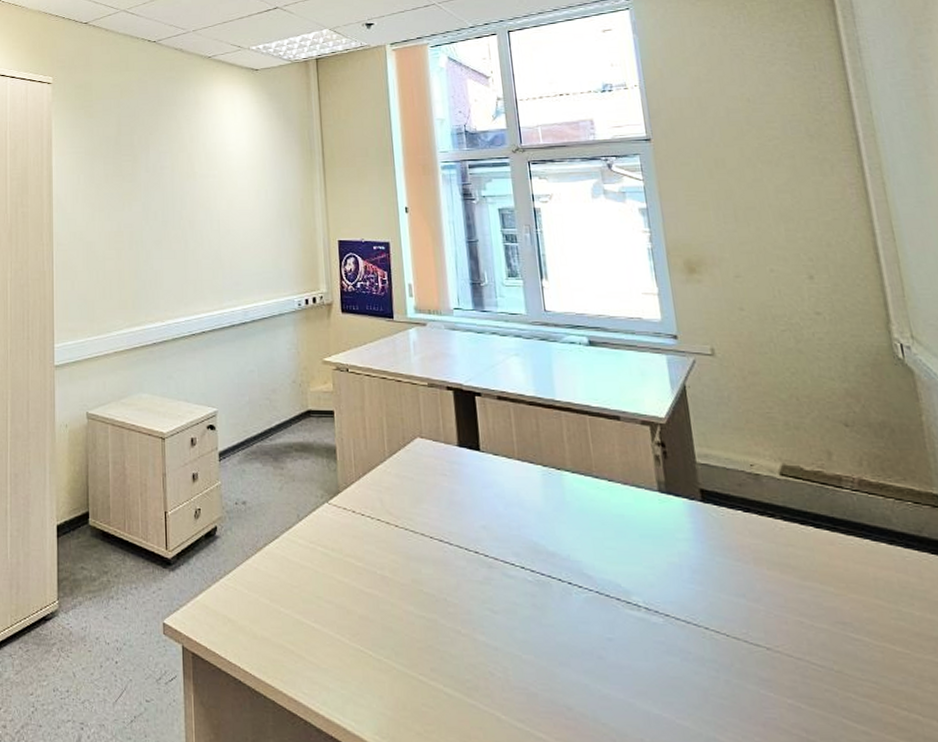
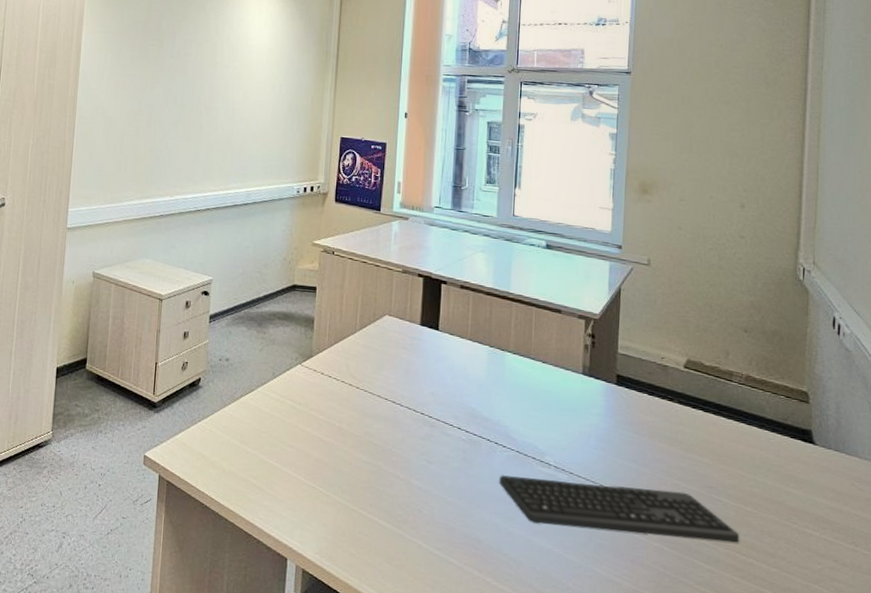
computer keyboard: none [580,621,896,693] -> present [499,474,740,542]

